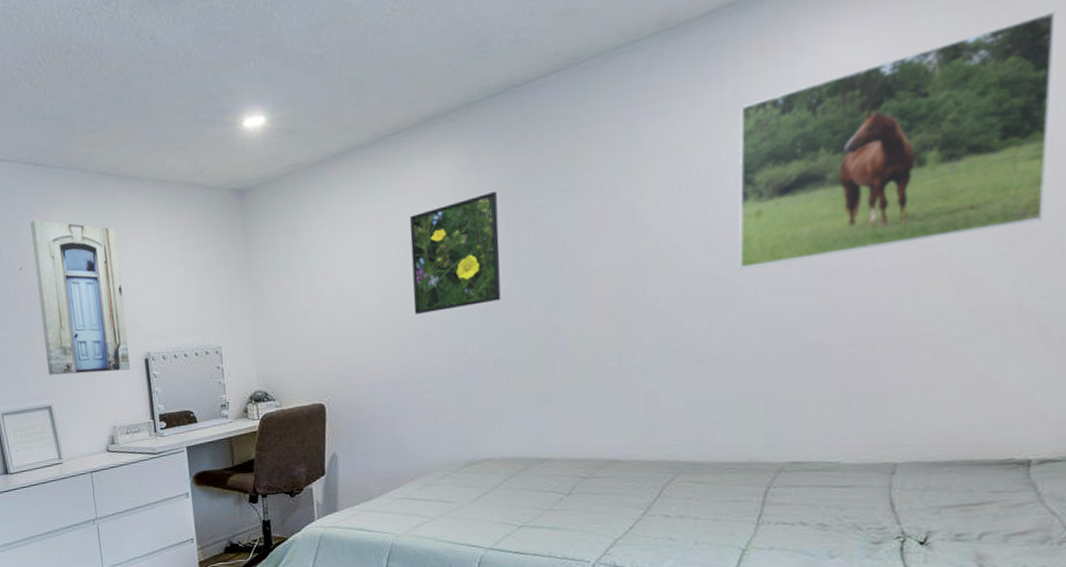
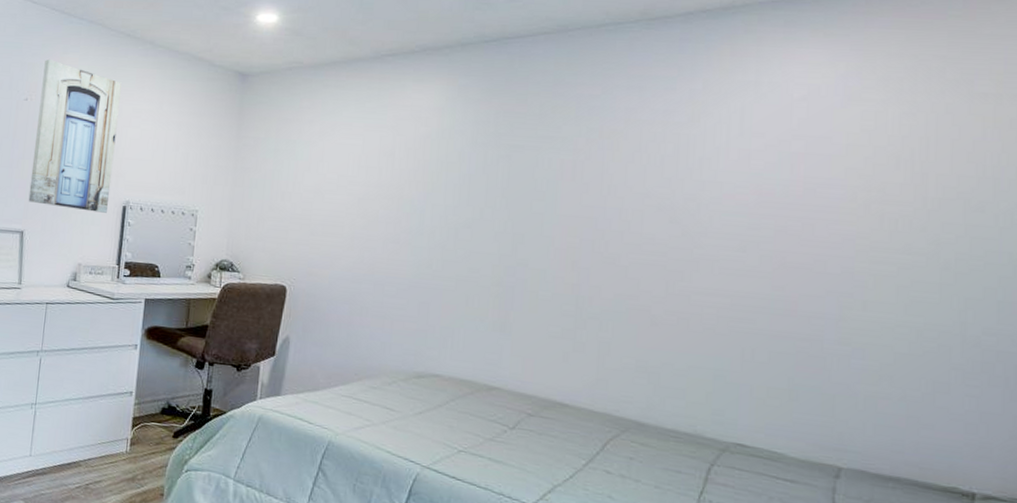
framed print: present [409,190,501,314] -> none [386,124,478,225]
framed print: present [738,10,1057,270] -> none [697,77,998,260]

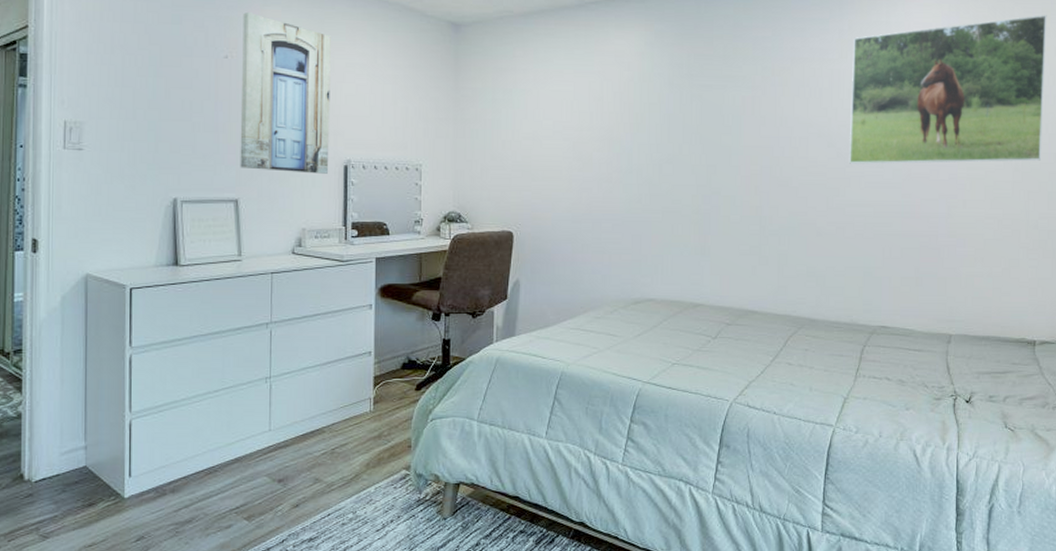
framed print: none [697,77,998,260] -> present [848,14,1047,164]

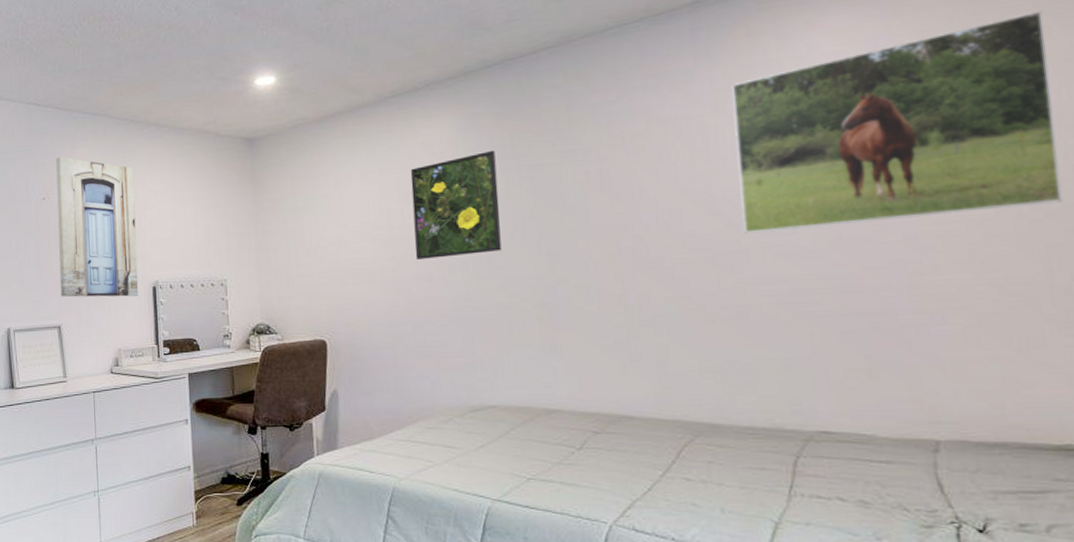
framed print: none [599,67,674,162] -> present [410,150,502,259]

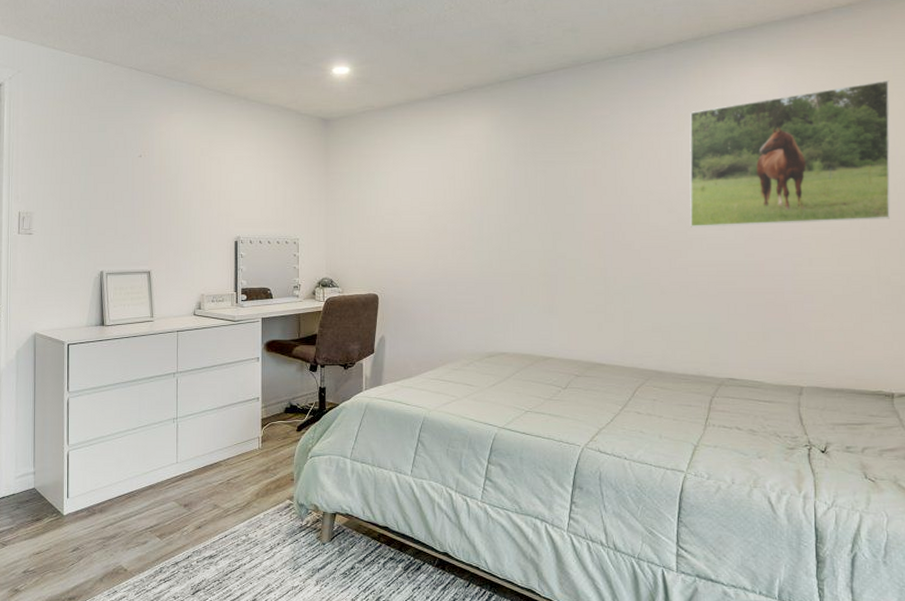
wall art: present [56,157,139,297] -> none [151,120,223,249]
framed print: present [410,150,502,259] -> none [453,146,519,232]

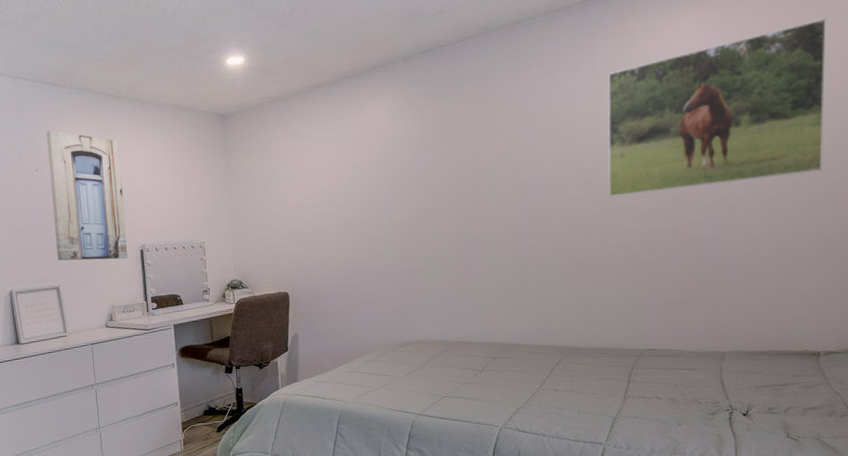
wall art: none [151,120,223,249] -> present [46,130,128,261]

